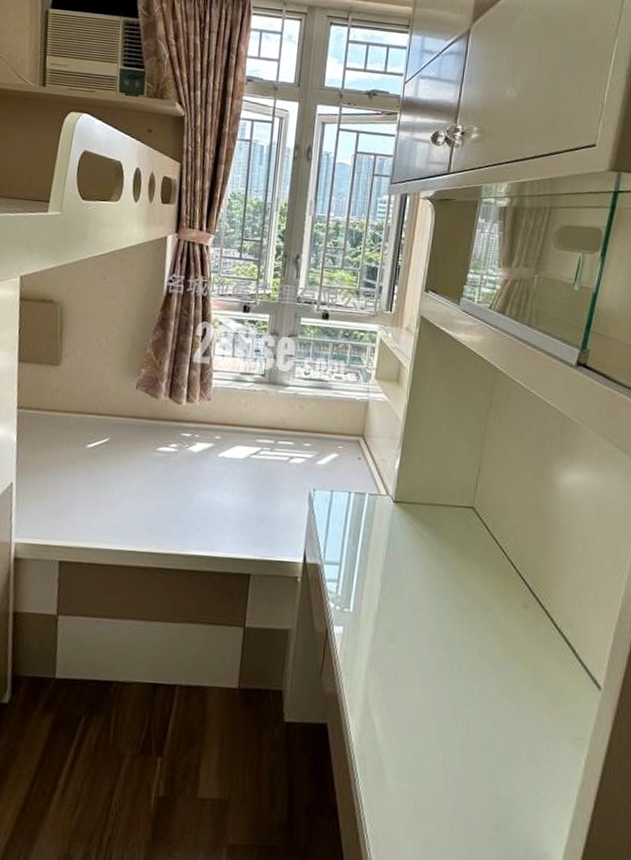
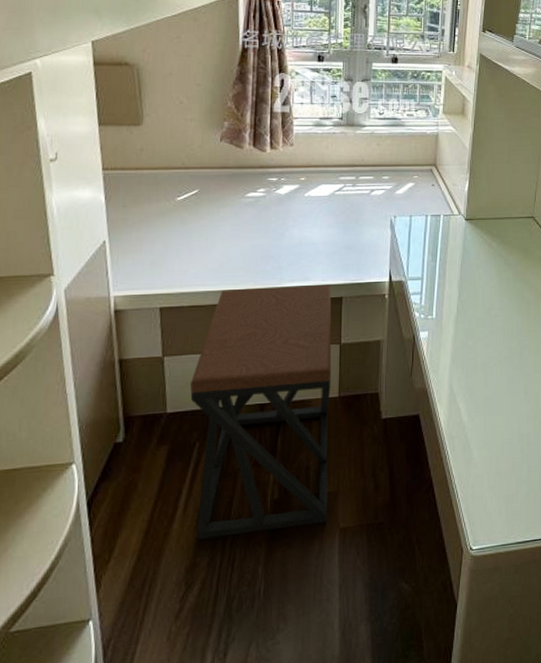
stool: none [73,550,239,834] -> present [190,285,332,540]

